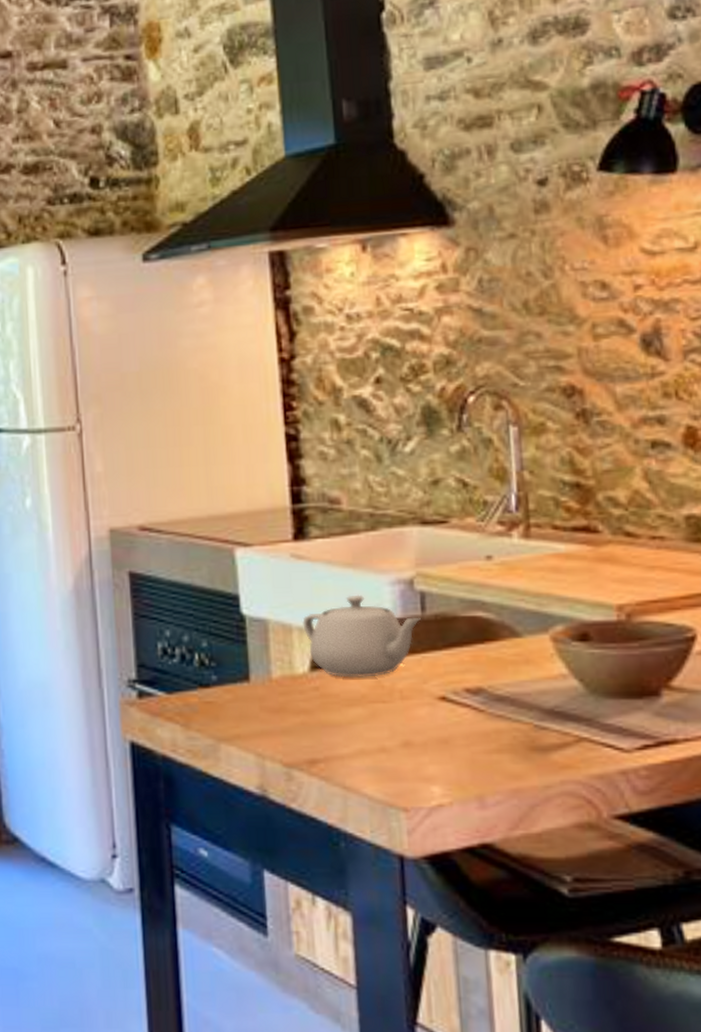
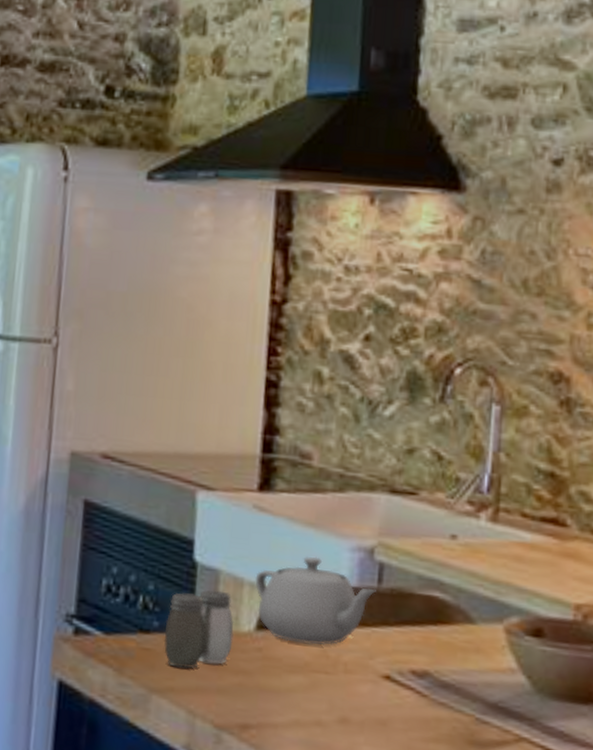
salt and pepper shaker: none [223,639,290,715] -> present [163,590,234,669]

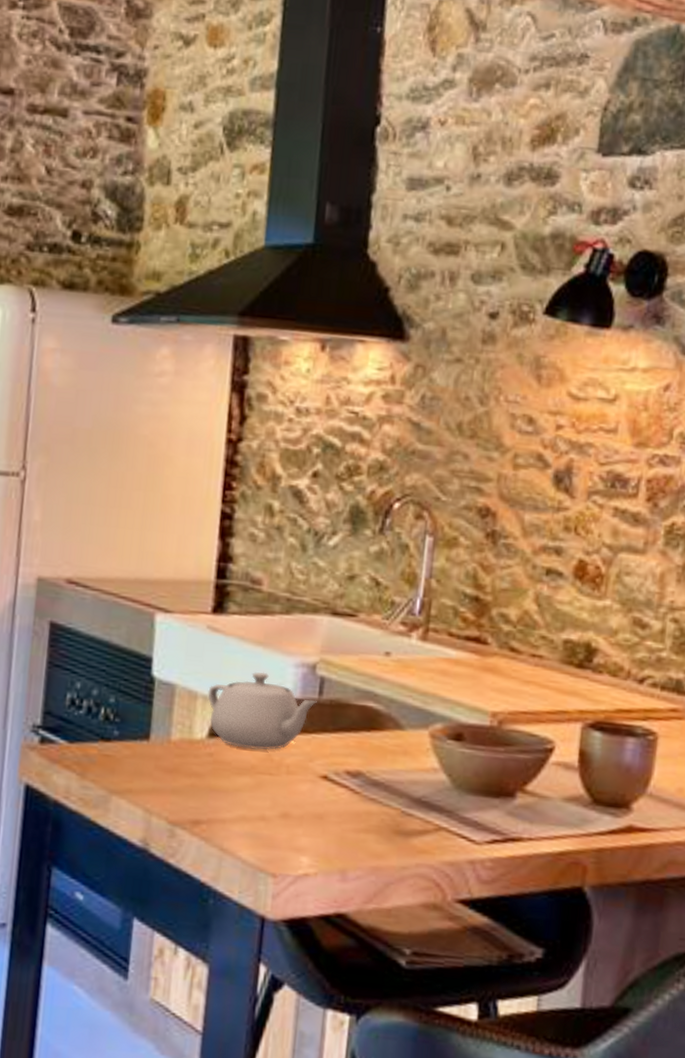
salt and pepper shaker: present [163,590,234,669] -> none [123,702,188,772]

